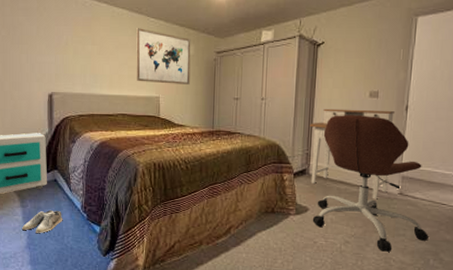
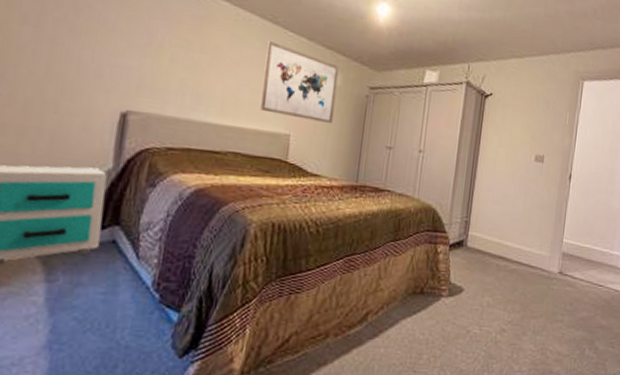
shoe: present [22,209,63,233] -> none [42,286,119,324]
desk: present [310,108,396,200] -> none [468,169,560,279]
office chair: present [312,114,429,252] -> none [466,178,585,341]

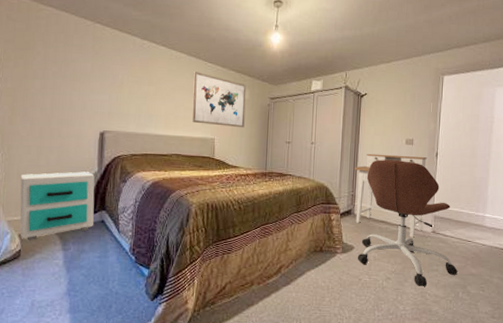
office chair: none [466,178,585,341] -> present [357,159,458,286]
desk: none [468,169,560,279] -> present [354,153,428,238]

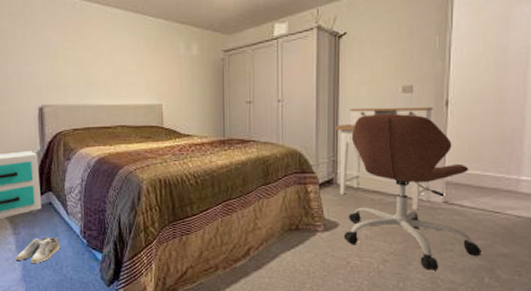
shoe: none [62,252,109,278] -> present [16,236,61,263]
wall art: present [192,71,247,127] -> none [133,28,195,89]

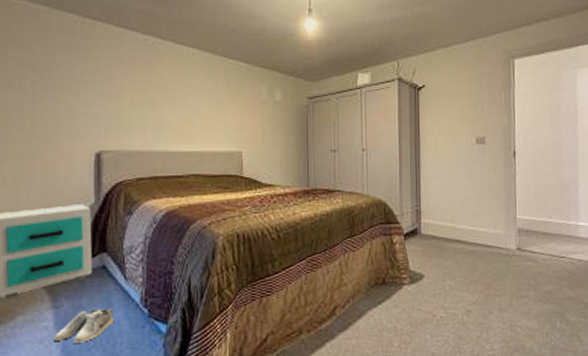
desk: present [335,107,434,210] -> none [417,157,505,258]
office chair: present [343,113,481,270] -> none [429,163,552,318]

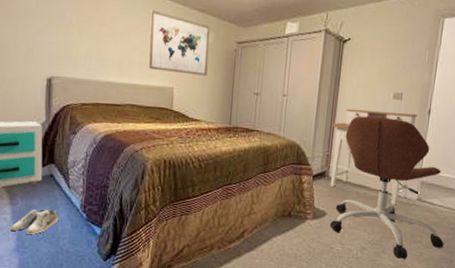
wall art: none [211,70,278,136] -> present [148,10,211,76]
desk: none [417,157,505,258] -> present [330,108,418,205]
office chair: none [429,163,552,318] -> present [329,115,444,259]

